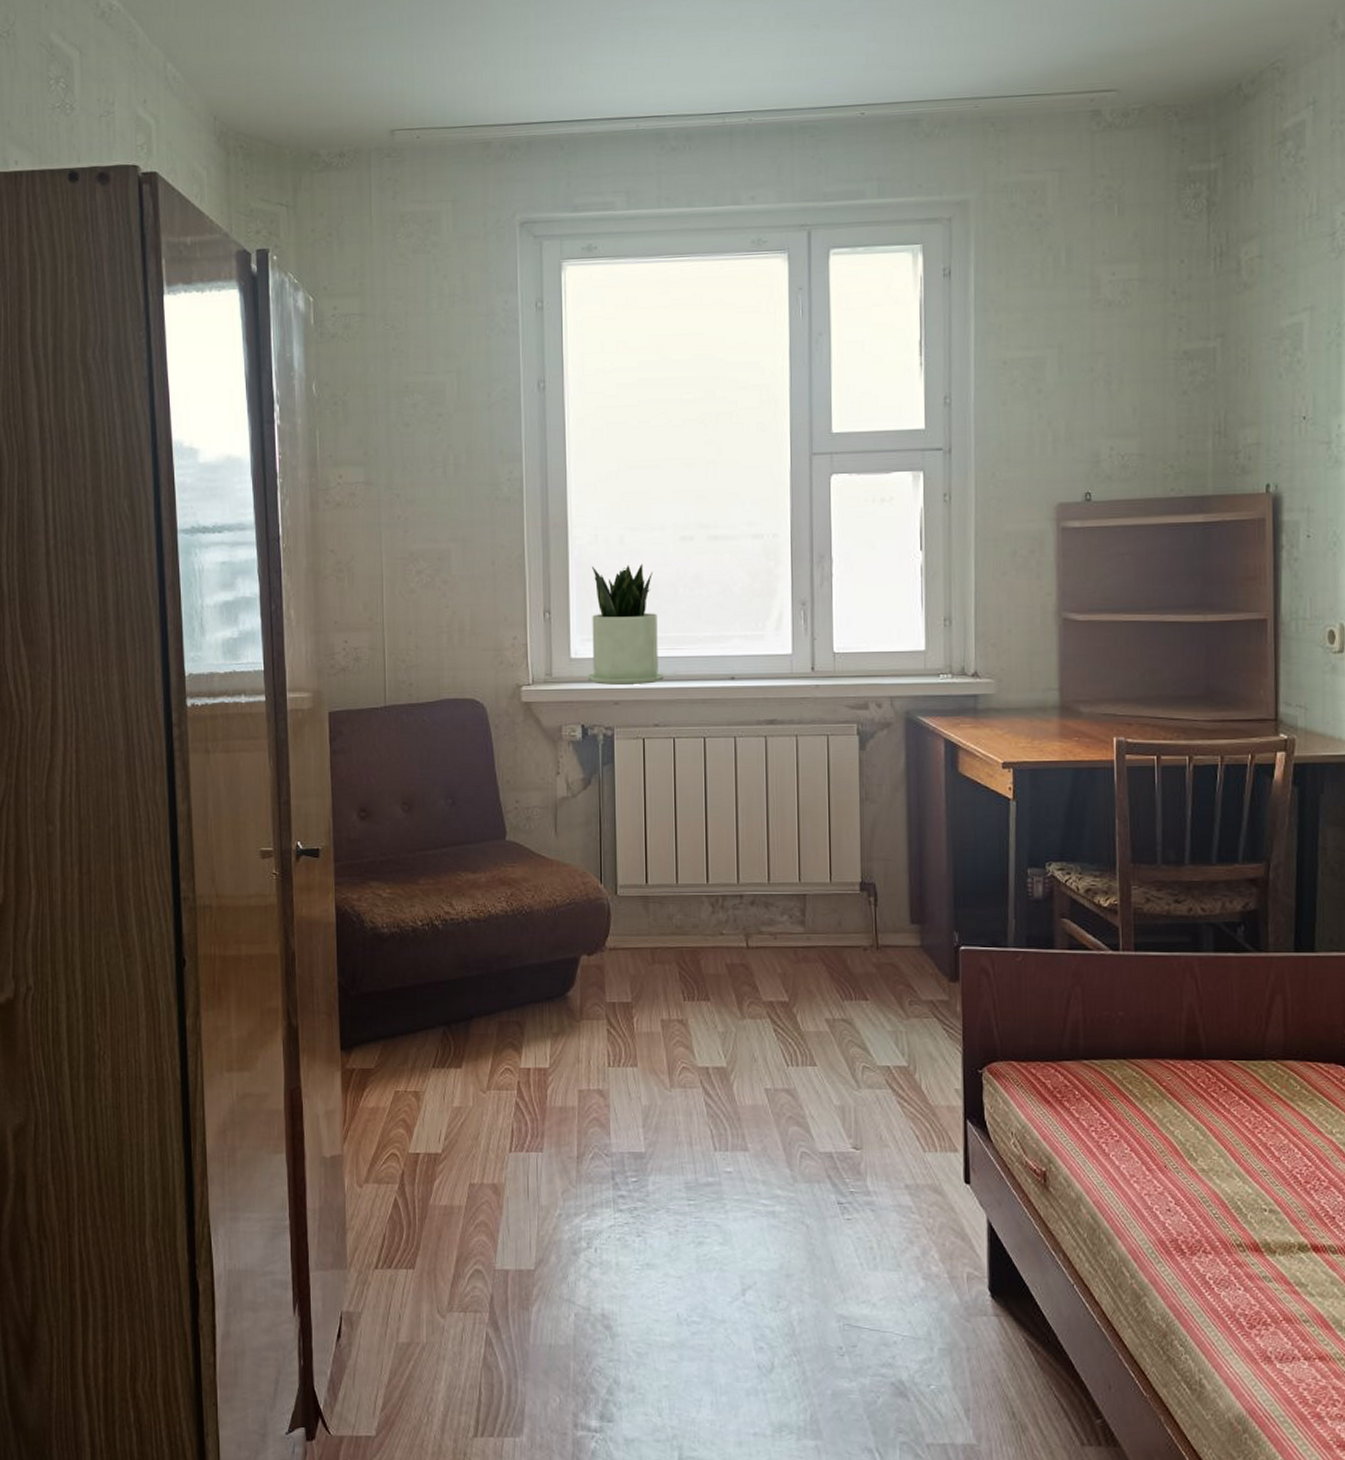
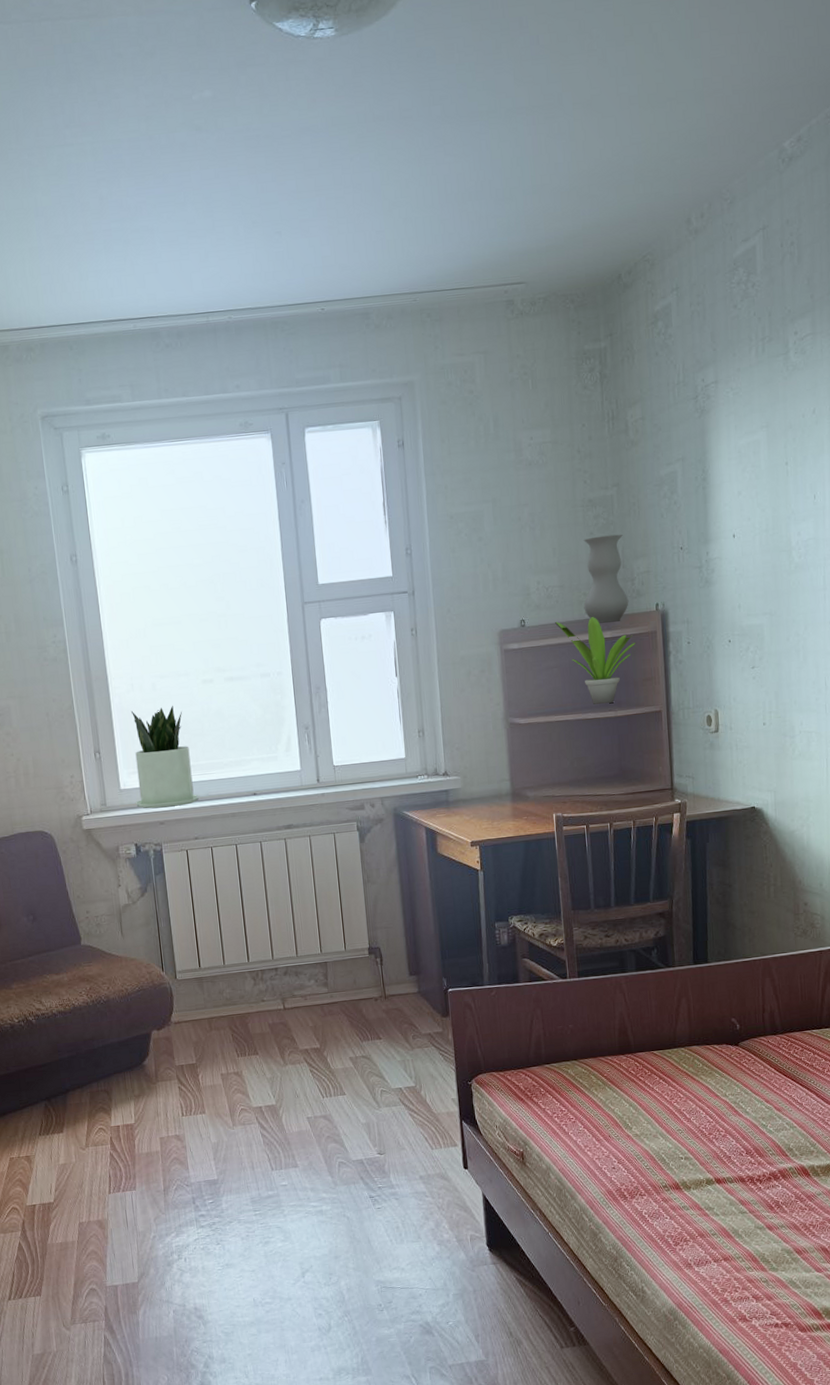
potted plant: none [1129,495,1237,605] -> present [554,617,637,705]
vase: none [1169,395,1230,505] -> present [583,534,629,624]

